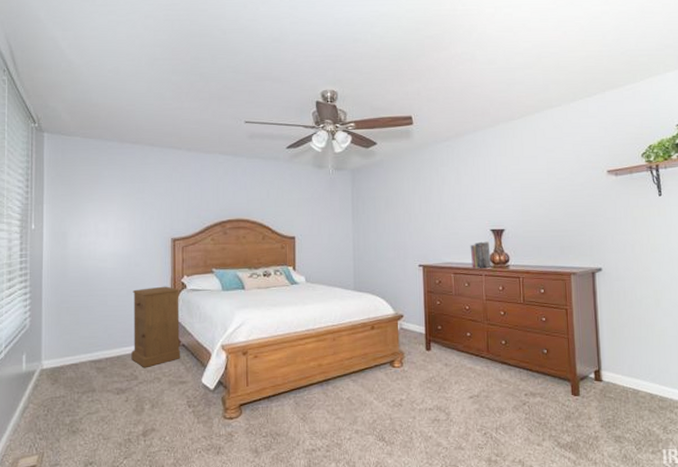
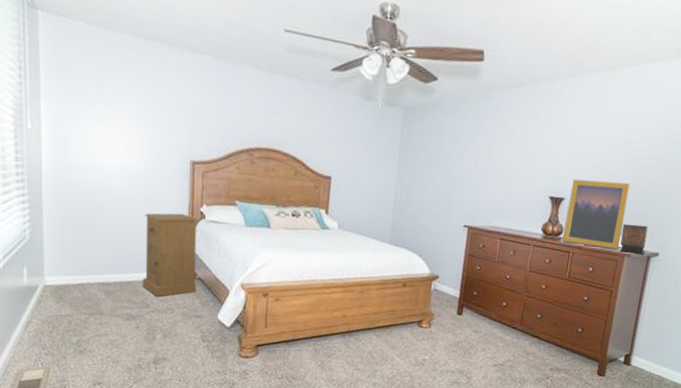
books: present [470,241,491,269] -> none [521,208,545,239]
picture frame: none [508,208,563,270] -> present [561,178,630,250]
jewelry box: none [562,244,589,271] -> present [620,223,648,254]

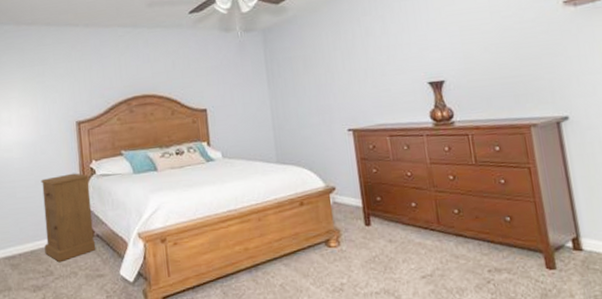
picture frame: present [561,178,630,250] -> none [447,51,521,126]
jewelry box: present [620,223,648,254] -> none [516,90,553,123]

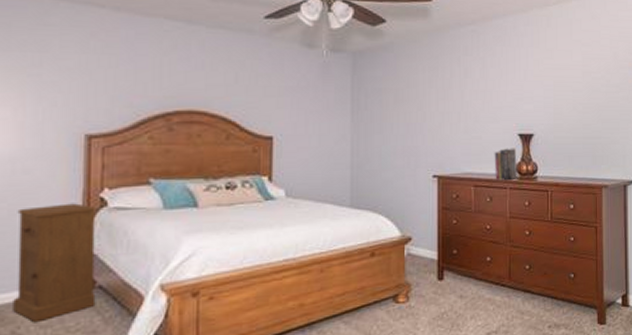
books: none [405,96,433,129] -> present [494,148,517,181]

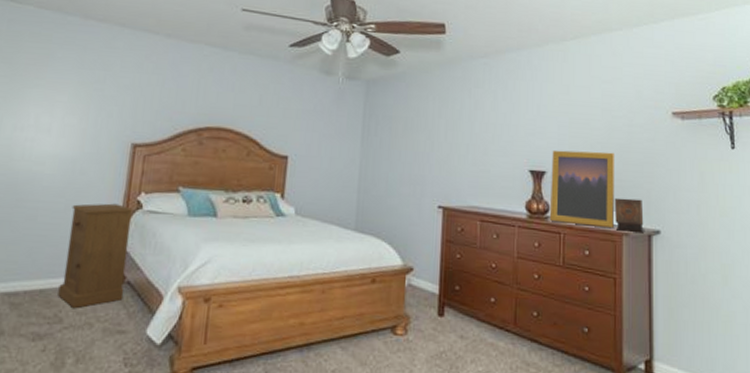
books: present [494,148,517,181] -> none [502,184,527,219]
picture frame: none [537,112,595,183] -> present [549,150,614,229]
jewelry box: none [594,153,621,184] -> present [614,197,645,232]

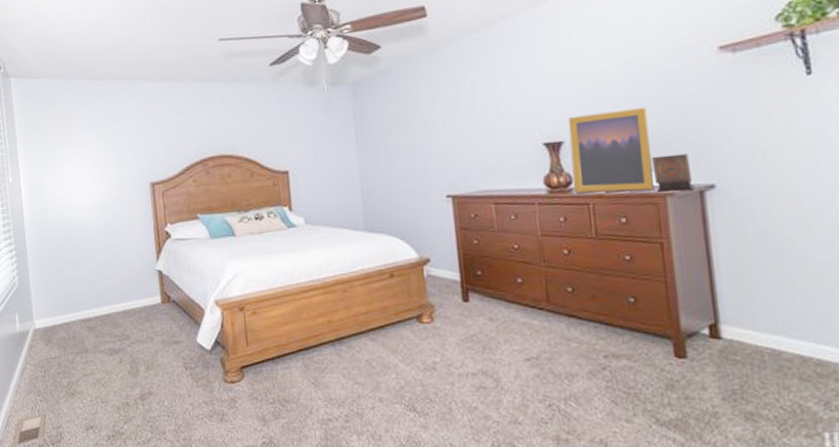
nightstand: present [58,203,133,309] -> none [115,236,172,327]

